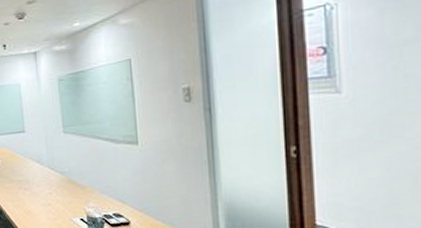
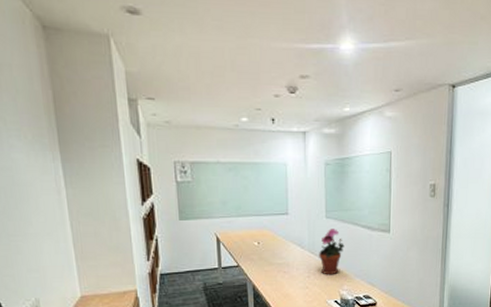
potted plant: none [59,143,87,192] -> present [319,229,345,275]

